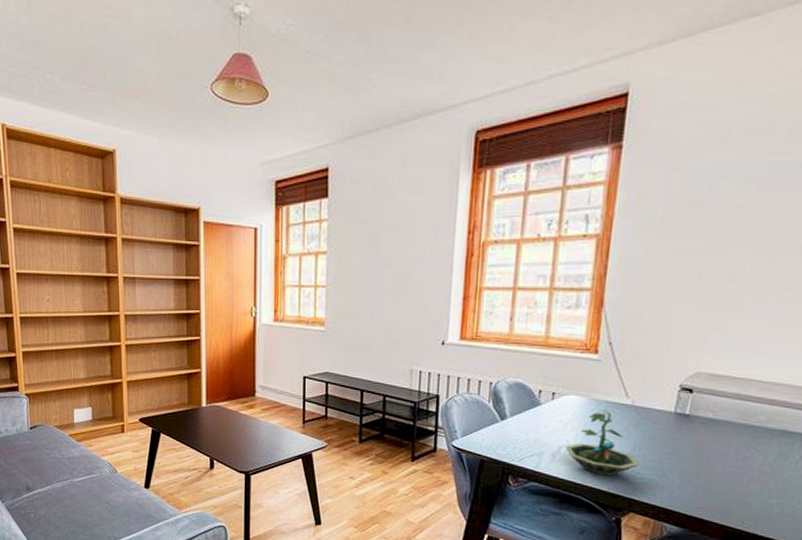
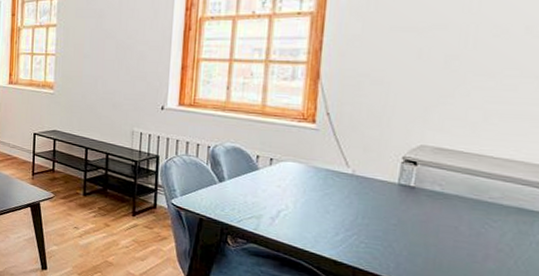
terrarium: present [565,410,640,476] -> none [284,177,363,243]

